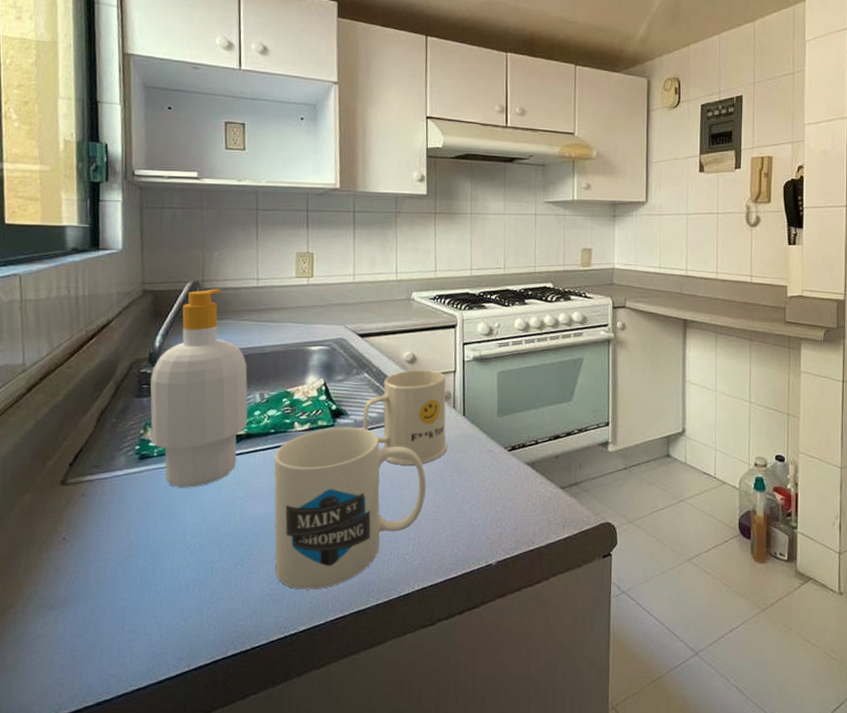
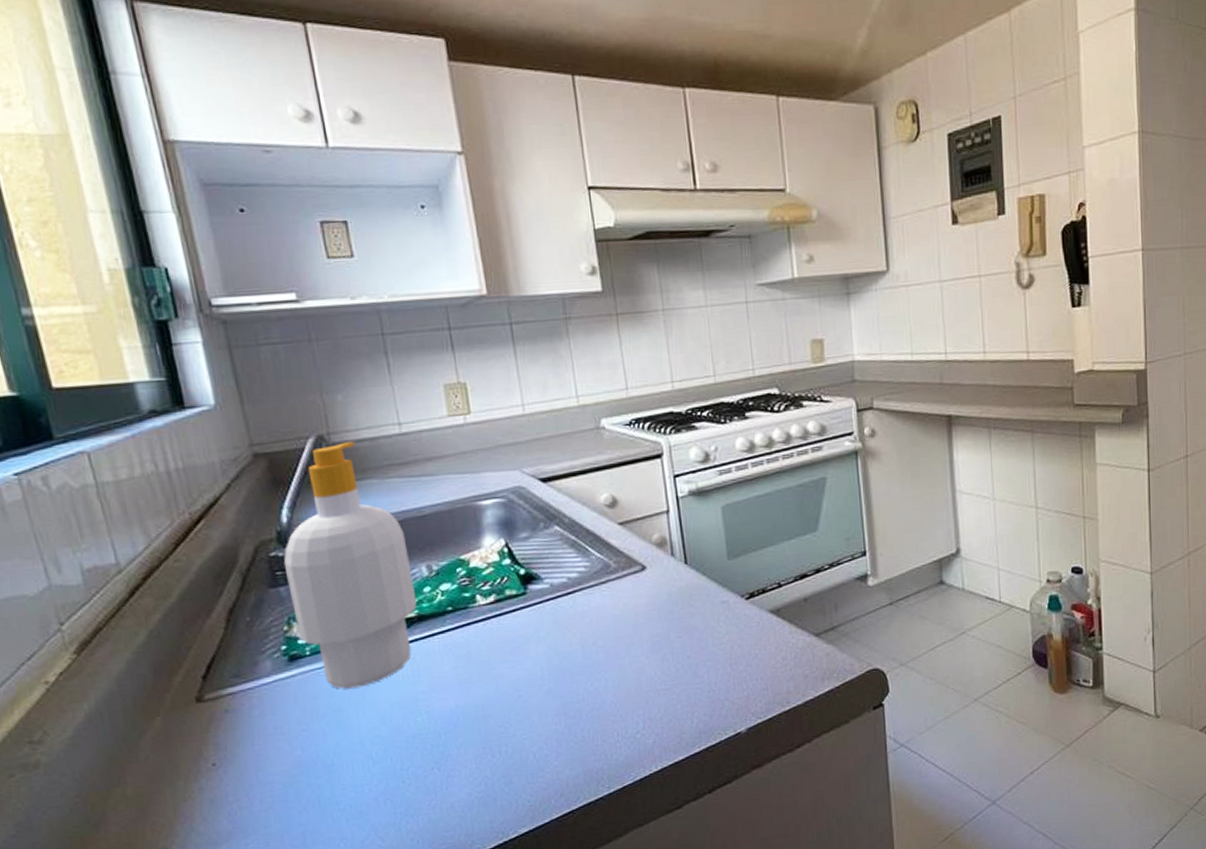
mug: present [274,427,427,590] -> none [457,592,651,788]
mug: present [362,370,447,465] -> none [559,512,671,632]

